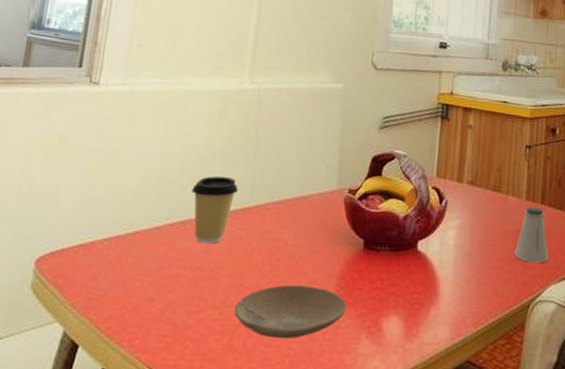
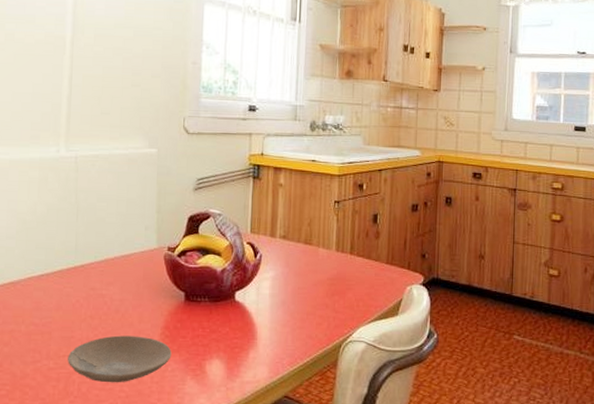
coffee cup: present [192,176,238,244] -> none [19,240,63,302]
saltshaker: present [514,206,549,263] -> none [326,257,358,308]

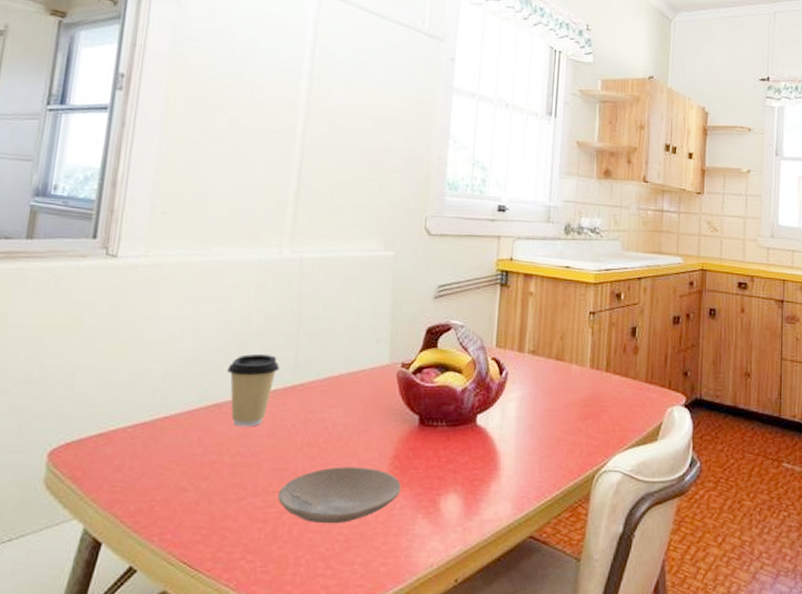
coffee cup: none [19,240,63,302] -> present [227,354,280,427]

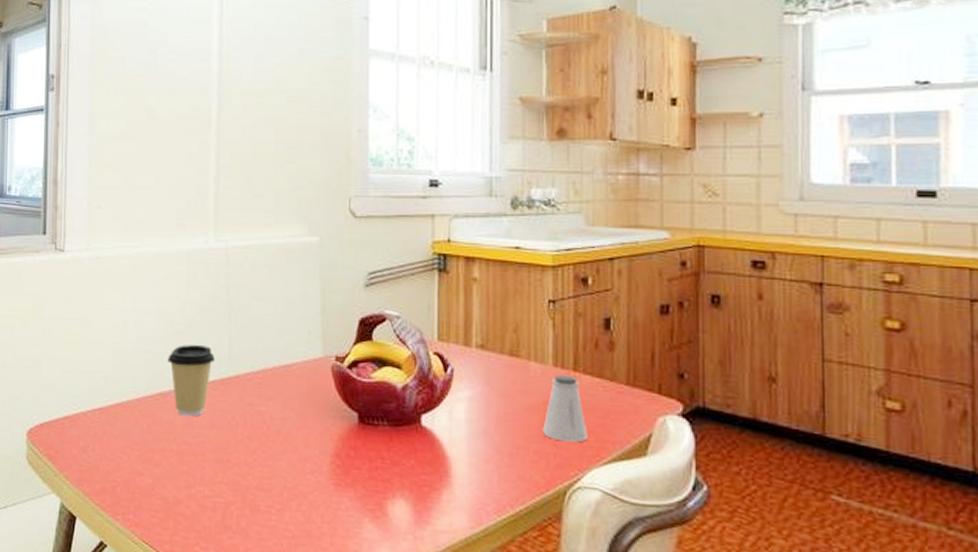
plate: present [278,467,401,524] -> none [224,461,345,520]
saltshaker: none [578,375,614,433] -> present [543,374,588,443]

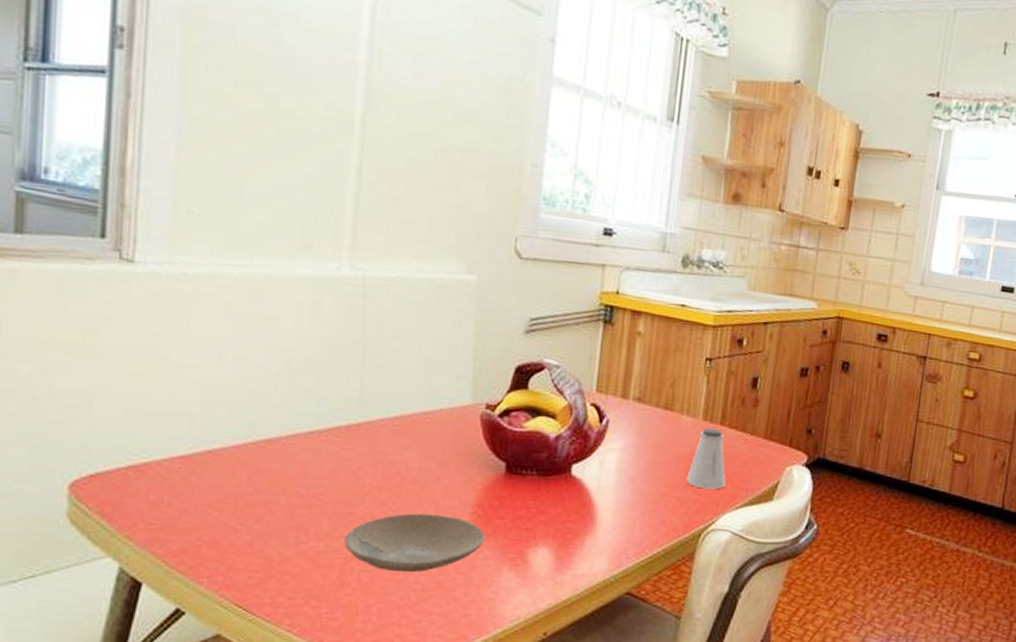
coffee cup: present [168,345,215,417] -> none [279,385,341,466]
plate: none [224,461,345,520] -> present [344,513,485,573]

